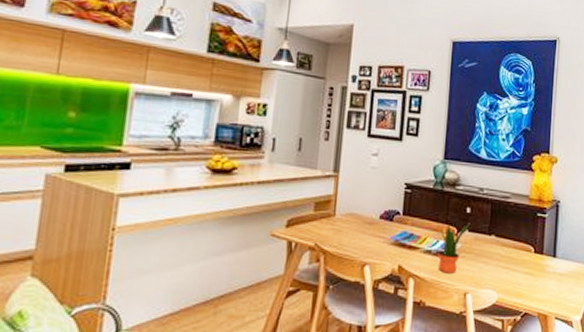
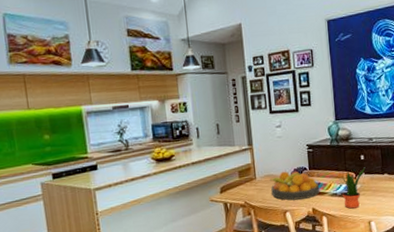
fruit bowl: none [351,211,412,252] -> present [269,171,320,201]

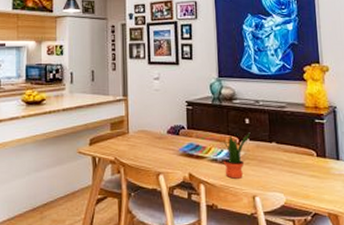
fruit bowl: present [269,171,320,201] -> none [143,128,198,162]

